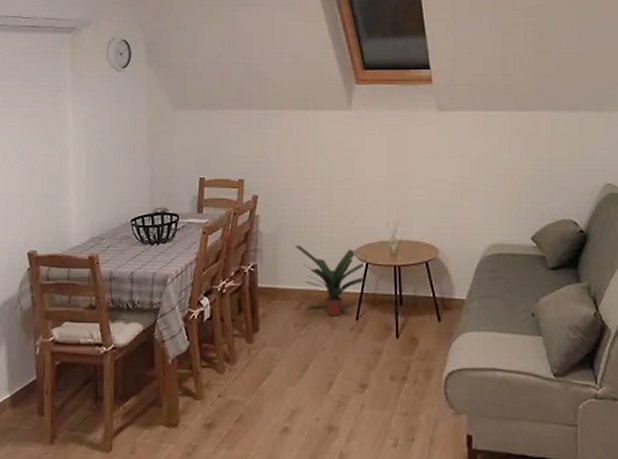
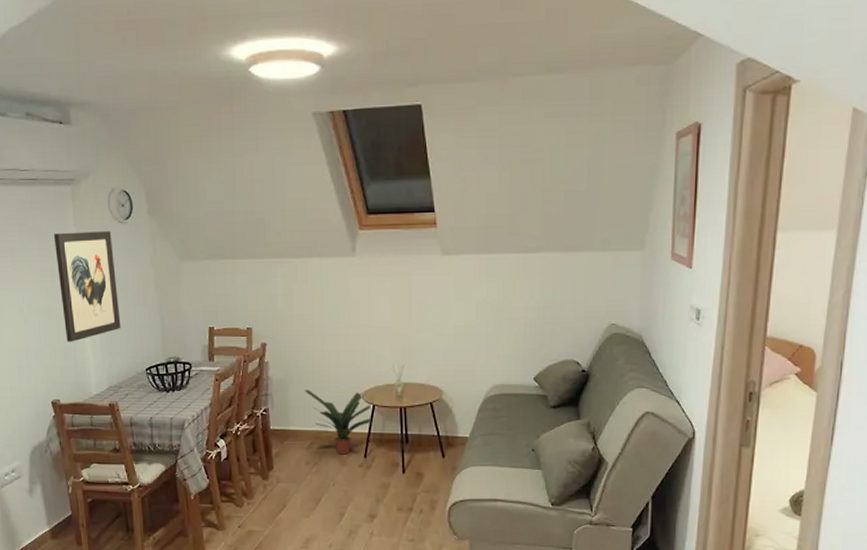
wall art: none [48,79,109,190] -> present [53,231,121,342]

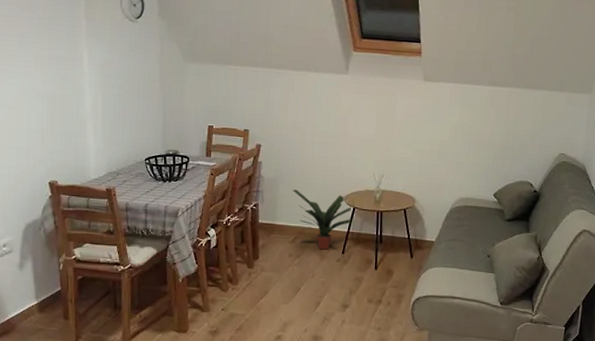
wall art: present [53,231,121,342] -> none [63,24,124,128]

